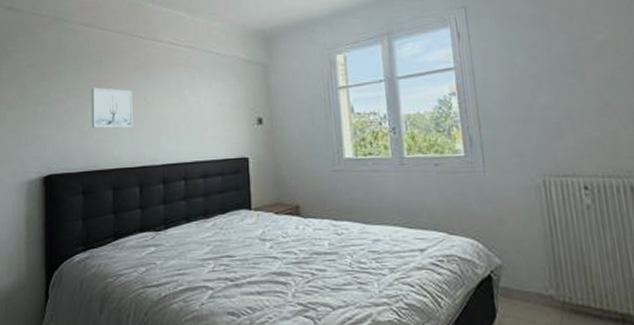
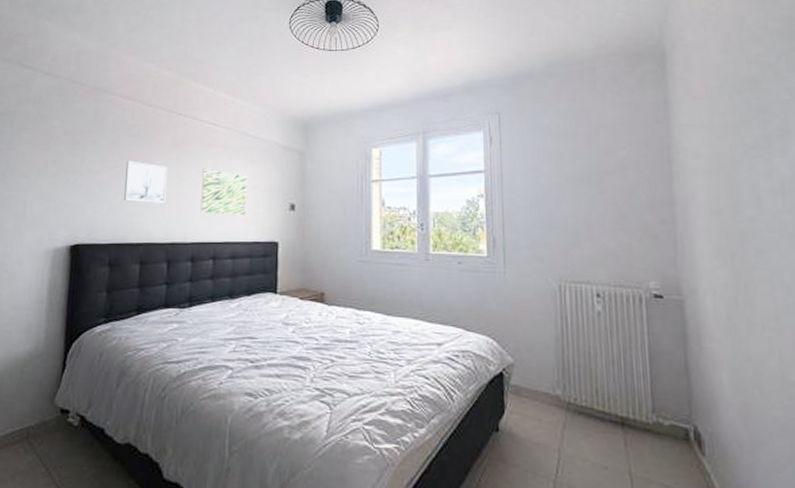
wall art: none [167,89,214,134] -> present [200,168,247,215]

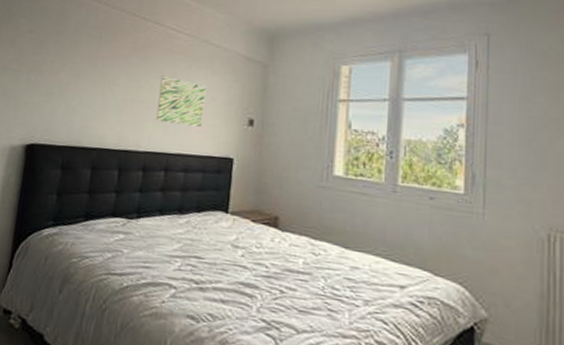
wall art: present [123,161,168,203] -> none [80,63,126,109]

